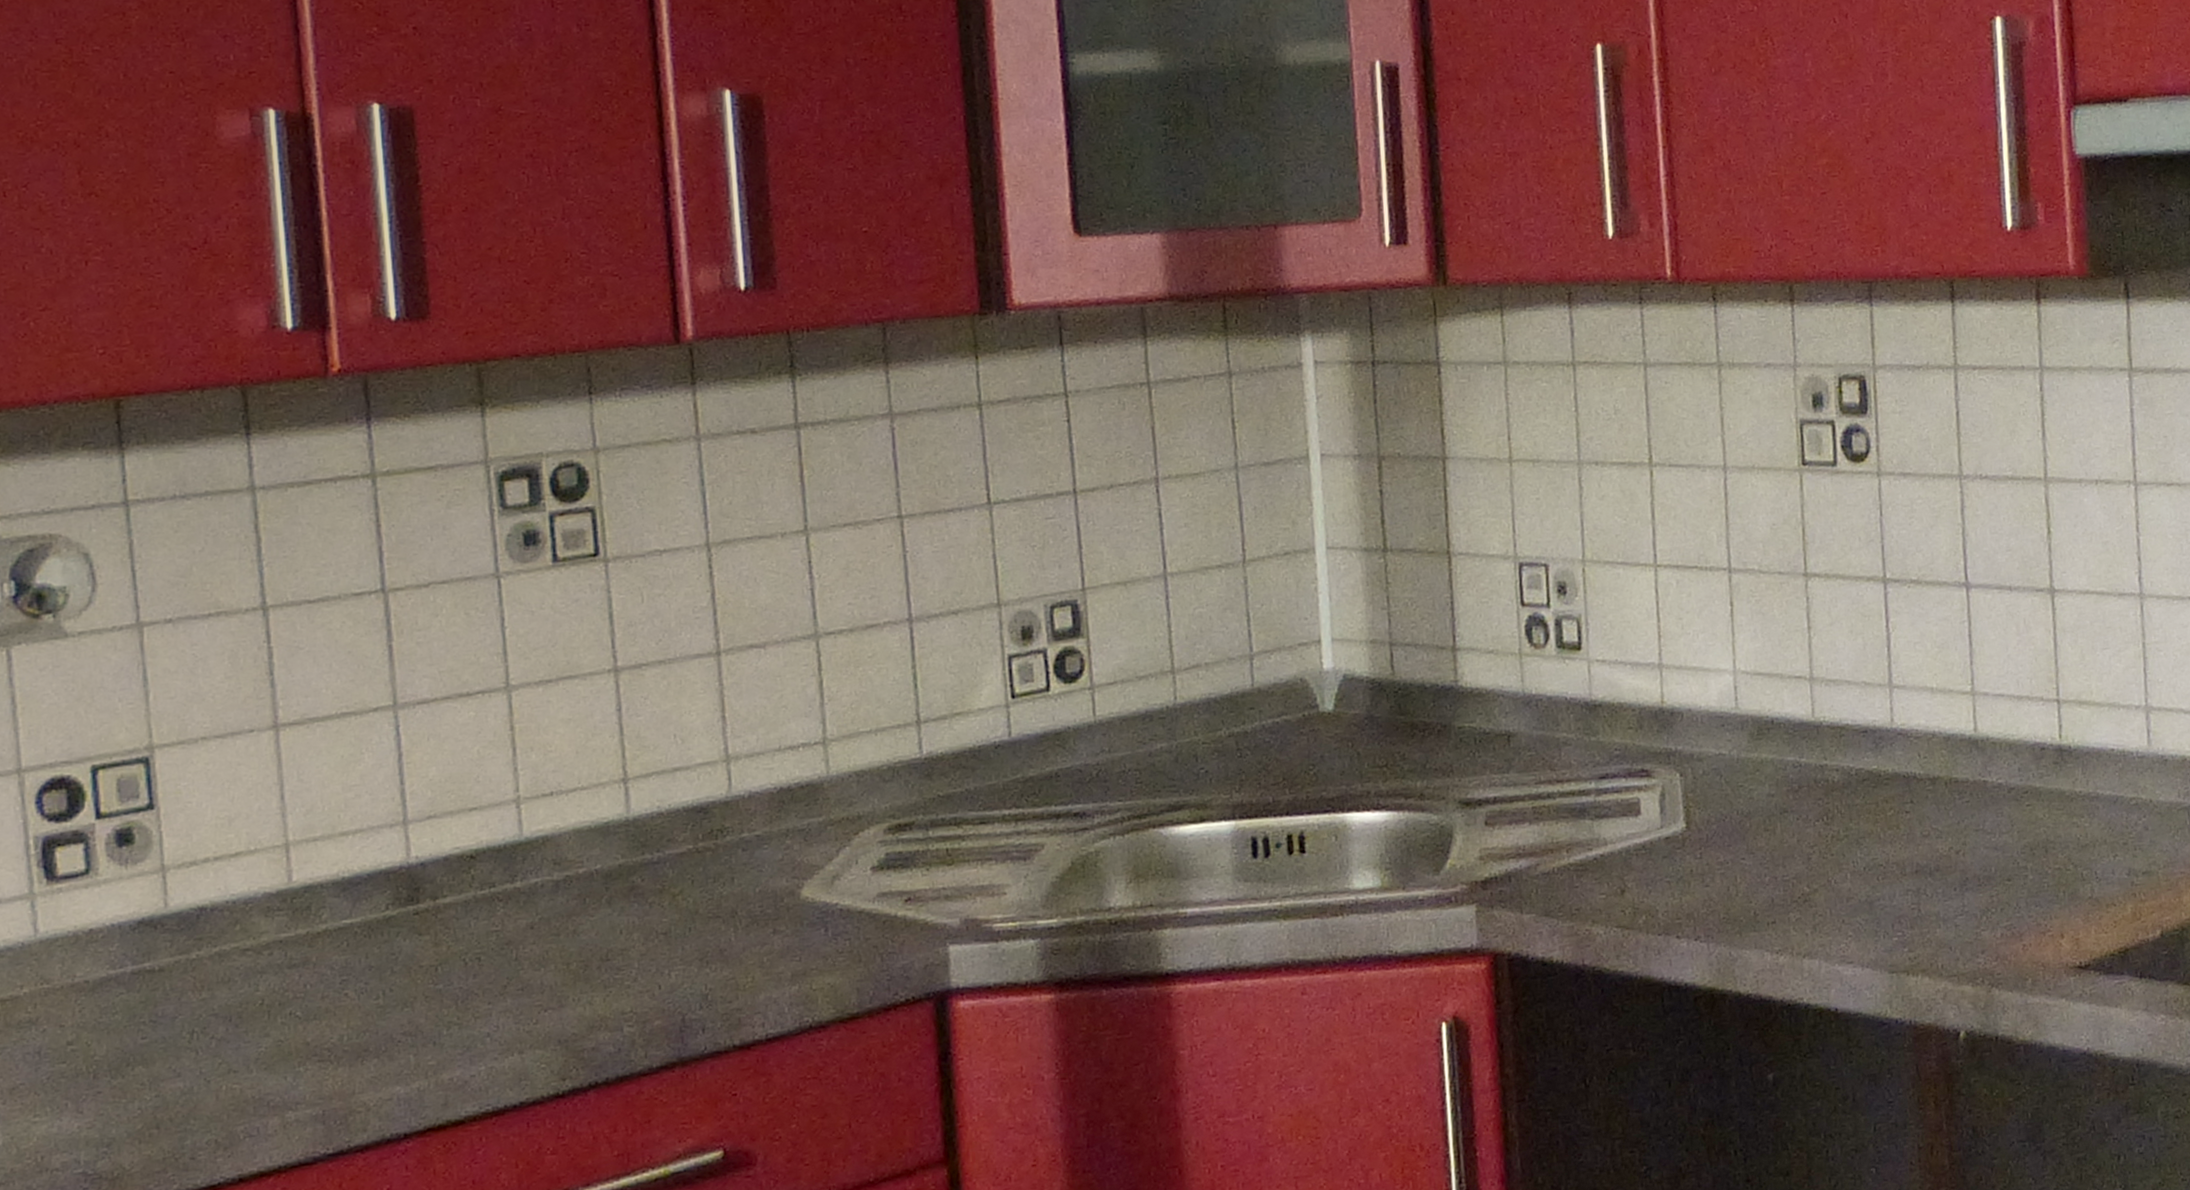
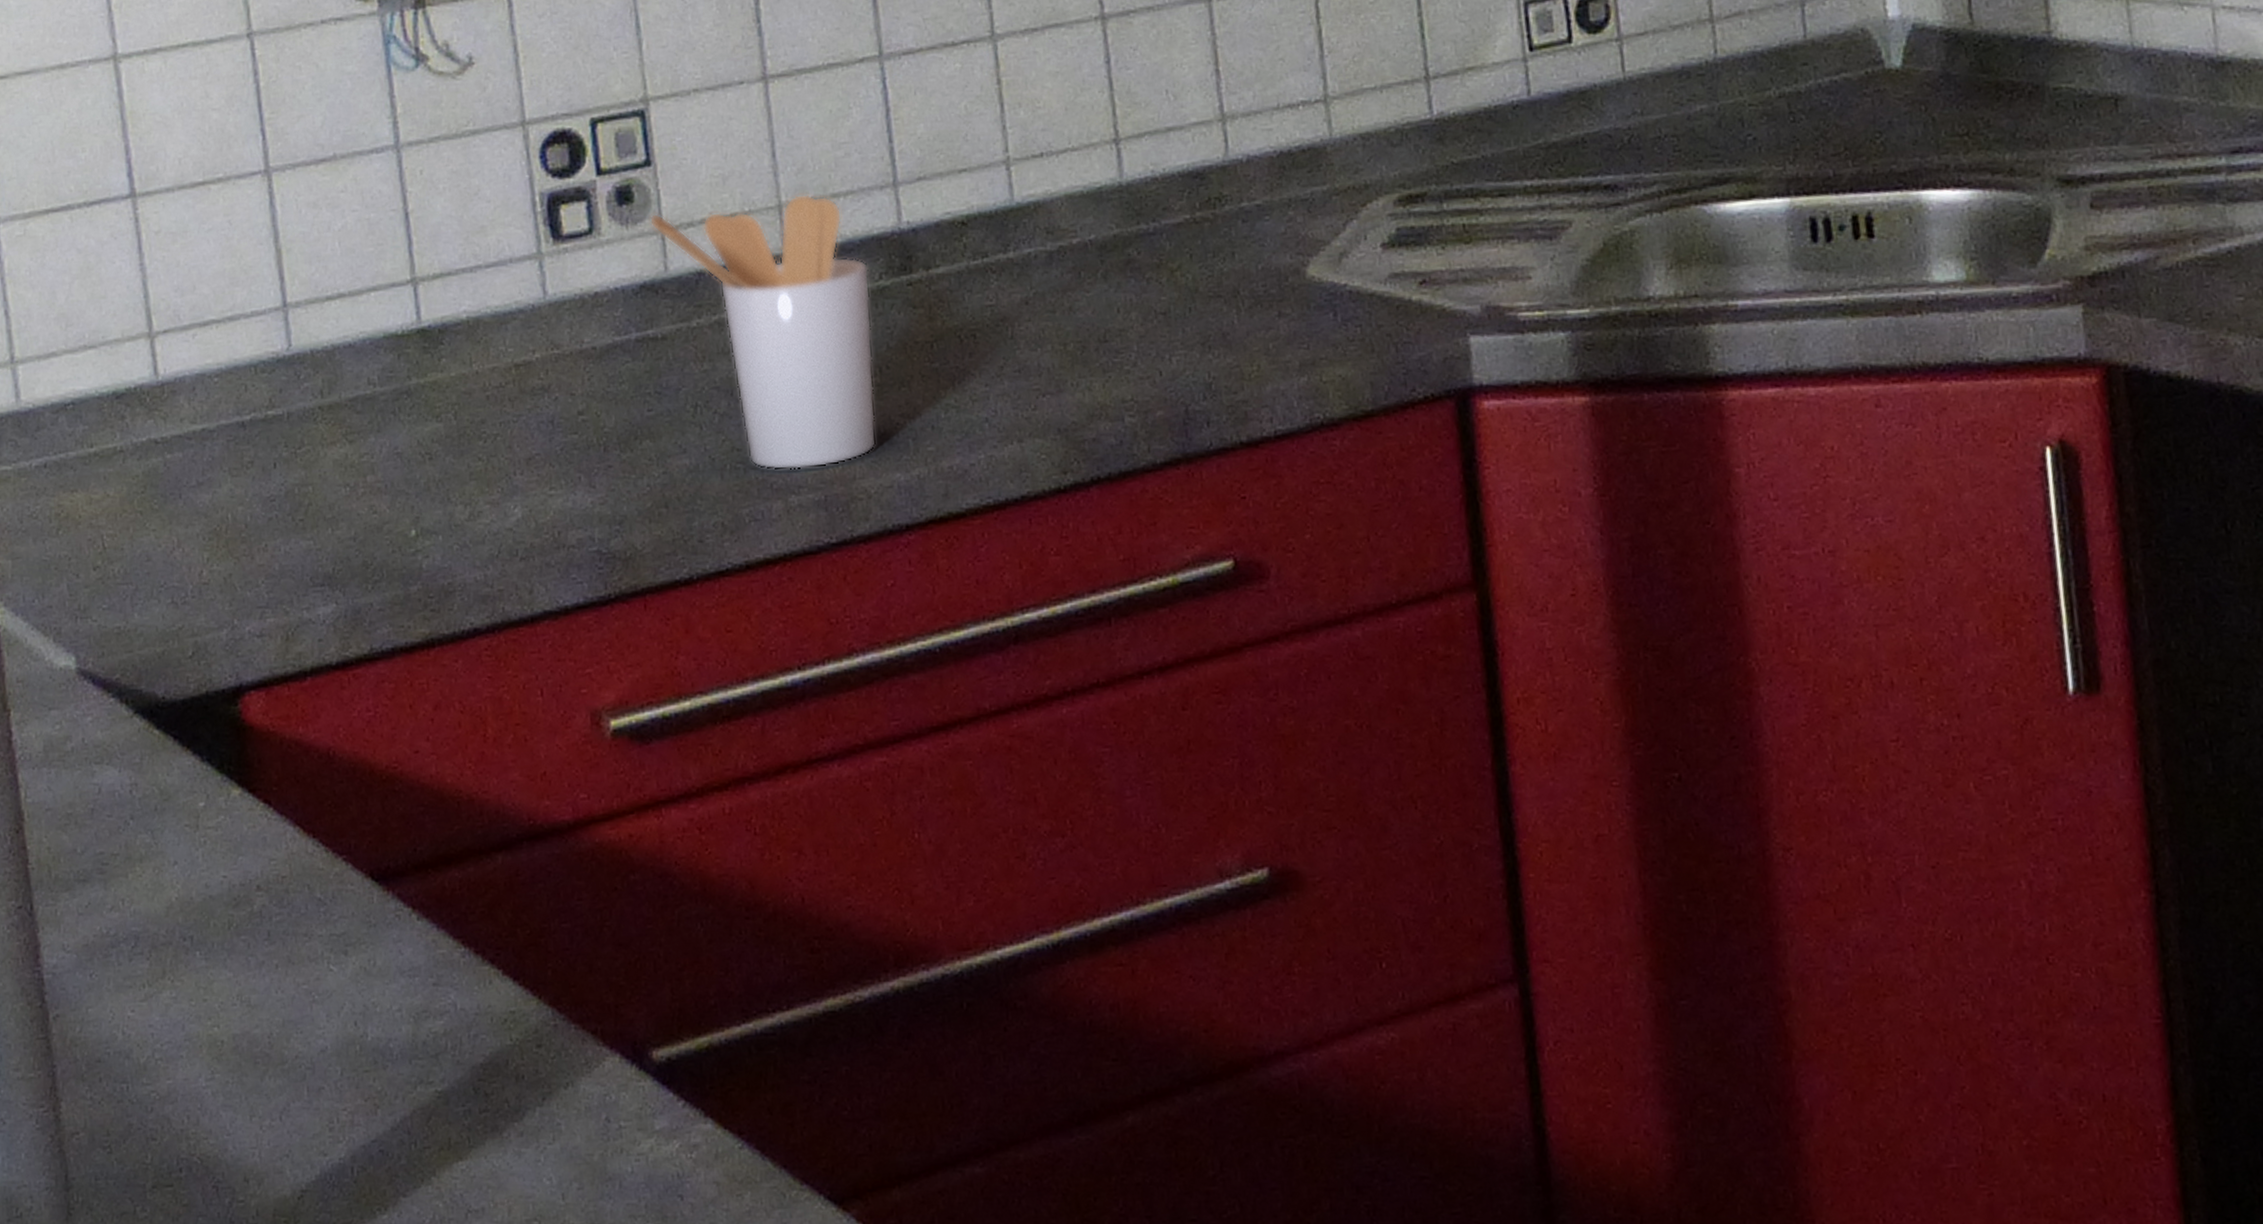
utensil holder: none [150,832,378,1090] -> present [649,193,877,471]

